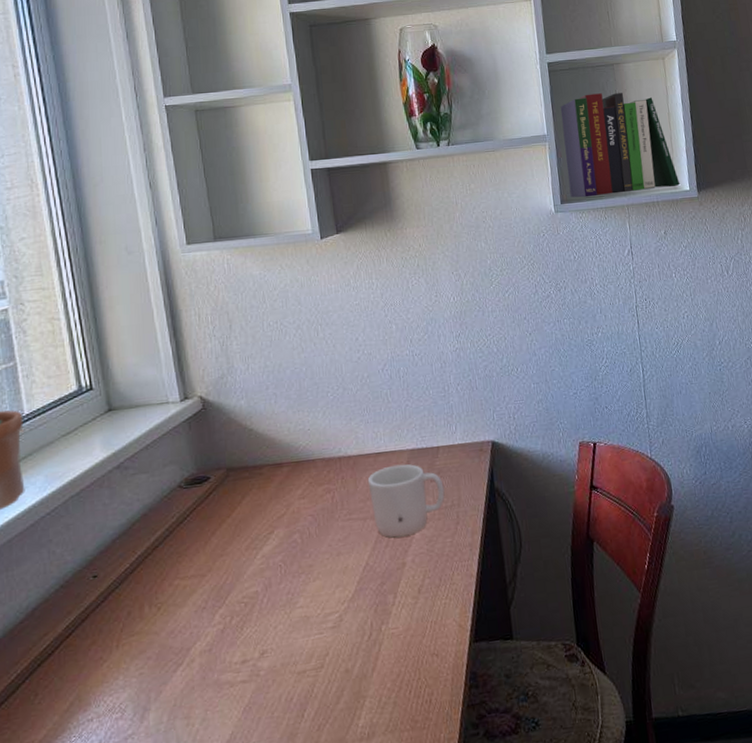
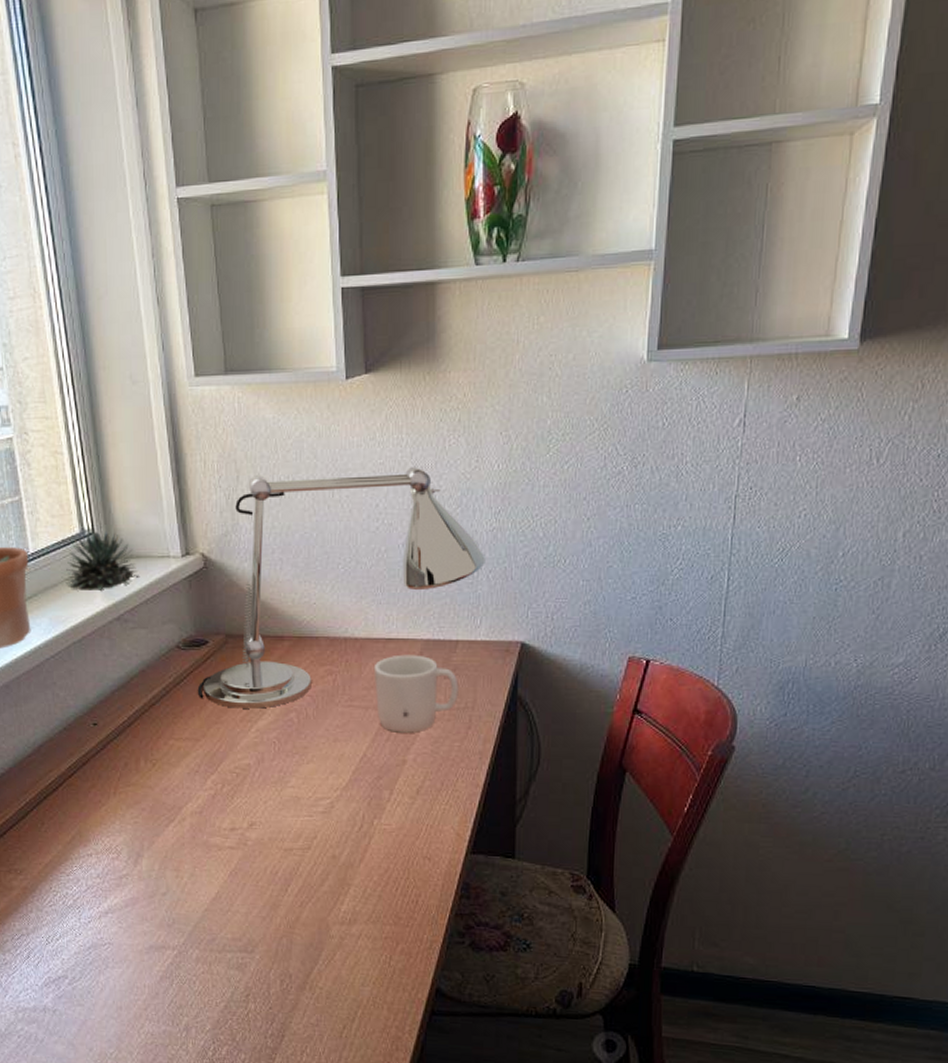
succulent plant: none [63,385,139,445] -> present [66,531,139,590]
desk lamp: none [201,305,454,539] -> present [197,467,487,709]
books: present [560,93,681,198] -> none [672,188,836,342]

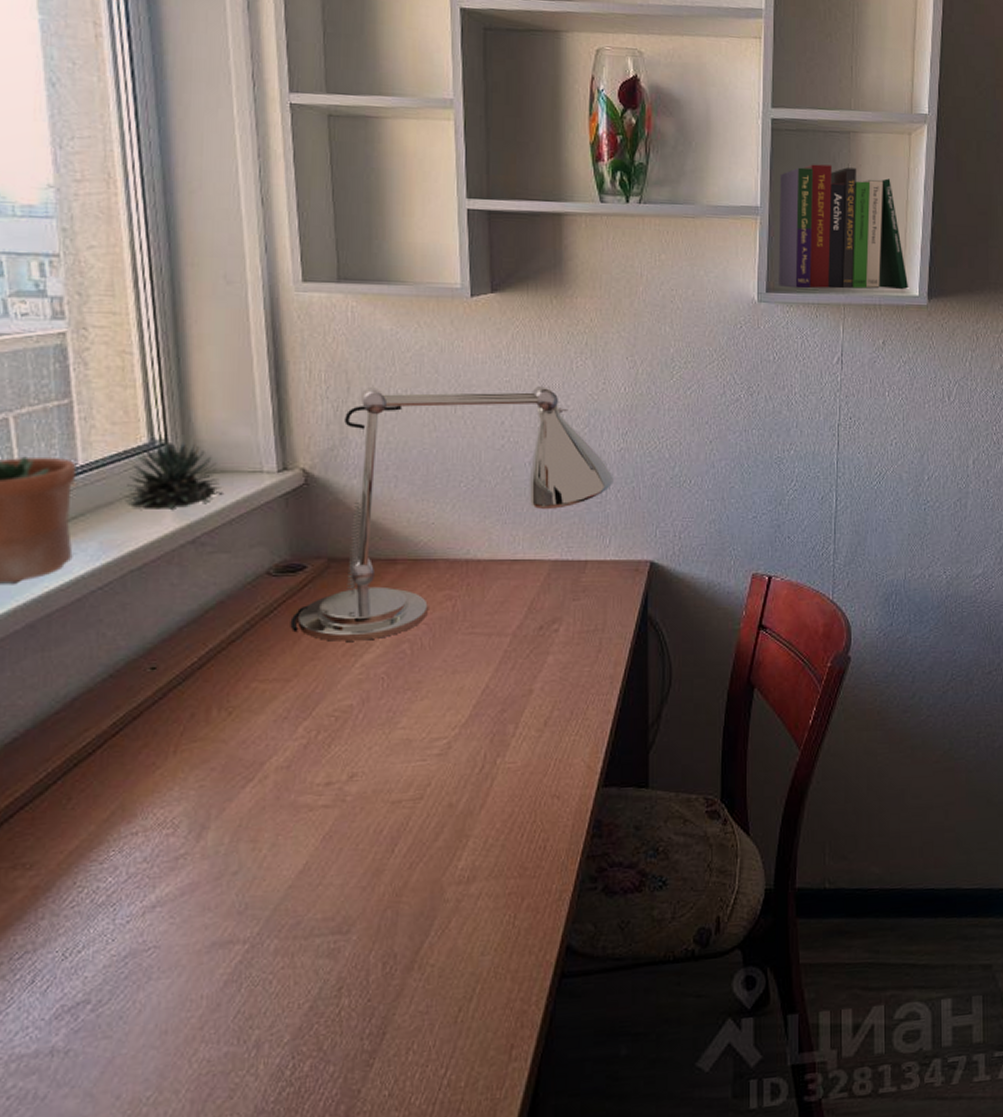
mug: present [373,654,459,733] -> none [497,576,588,660]
books: none [672,188,836,342] -> present [778,164,909,290]

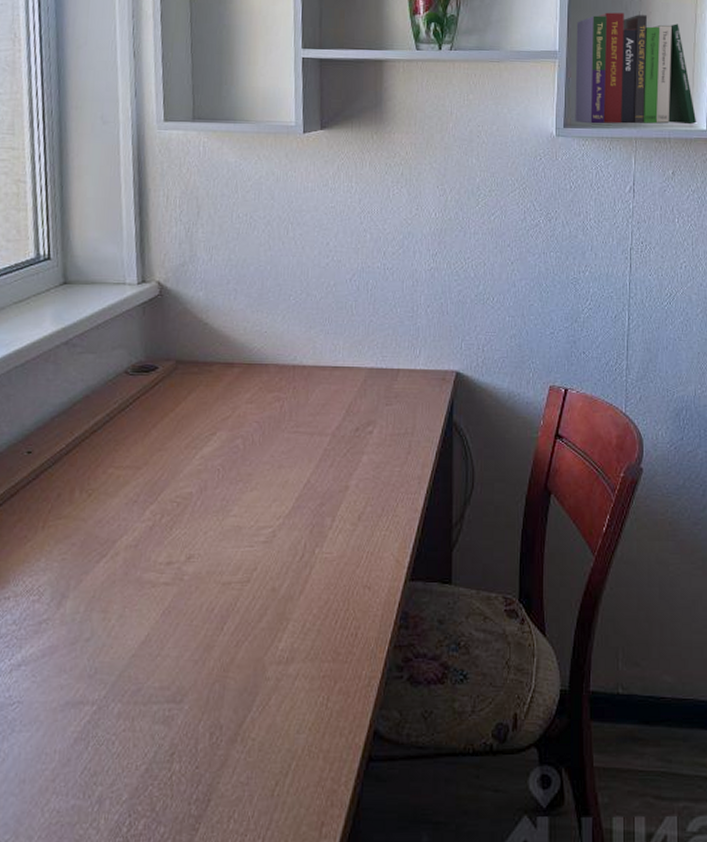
succulent plant: present [126,441,223,509] -> none [15,257,92,315]
desk lamp: present [290,386,615,641] -> none [142,211,425,435]

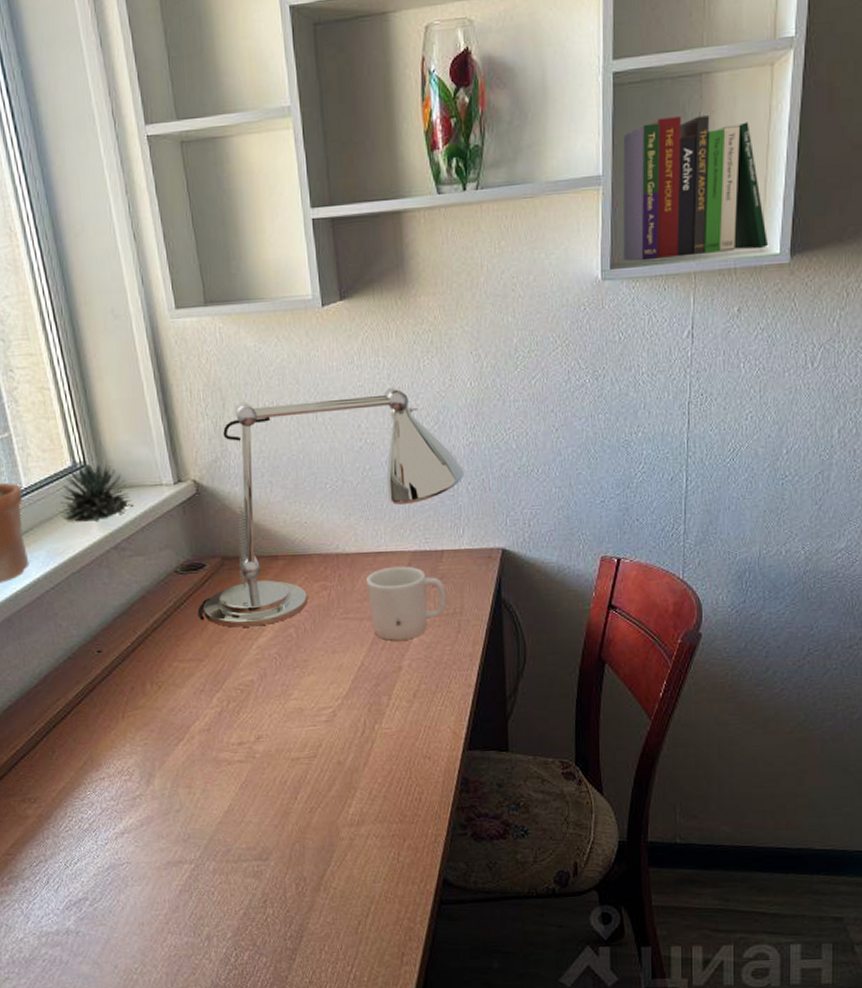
succulent plant: none [15,257,92,315] -> present [60,462,133,522]
desk lamp: none [142,211,425,435] -> present [197,388,466,628]
mug: none [319,382,399,458] -> present [365,566,447,641]

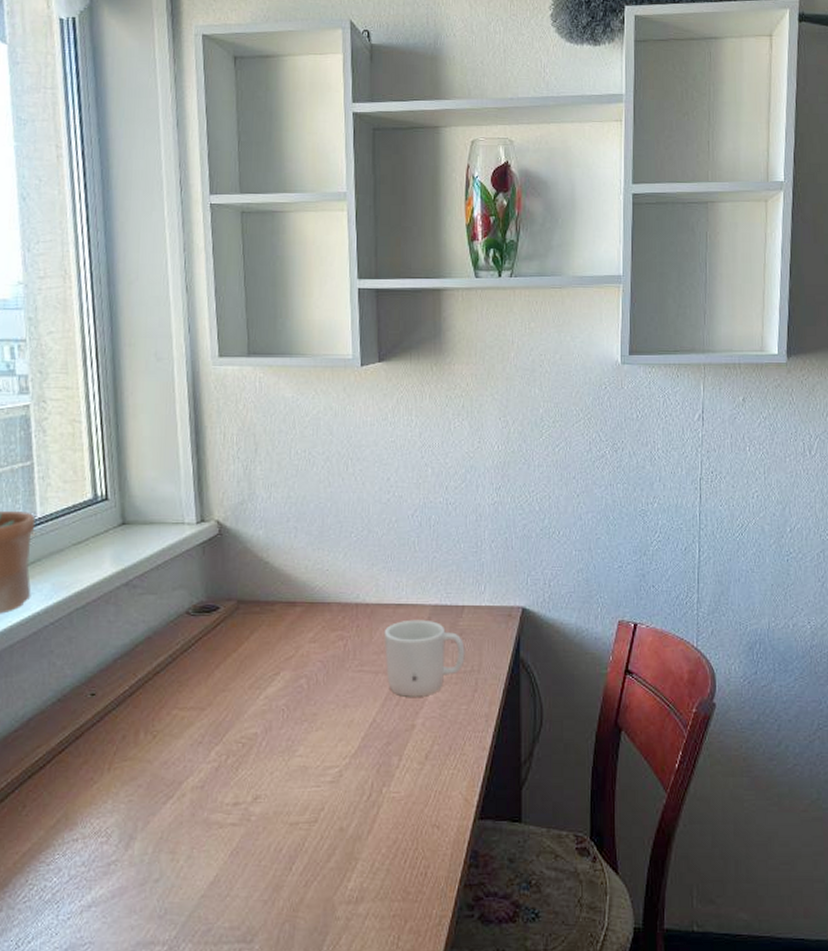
succulent plant: present [60,462,133,522] -> none [74,497,151,556]
desk lamp: present [197,388,466,628] -> none [205,446,489,675]
books: present [622,115,769,261] -> none [640,234,768,351]

